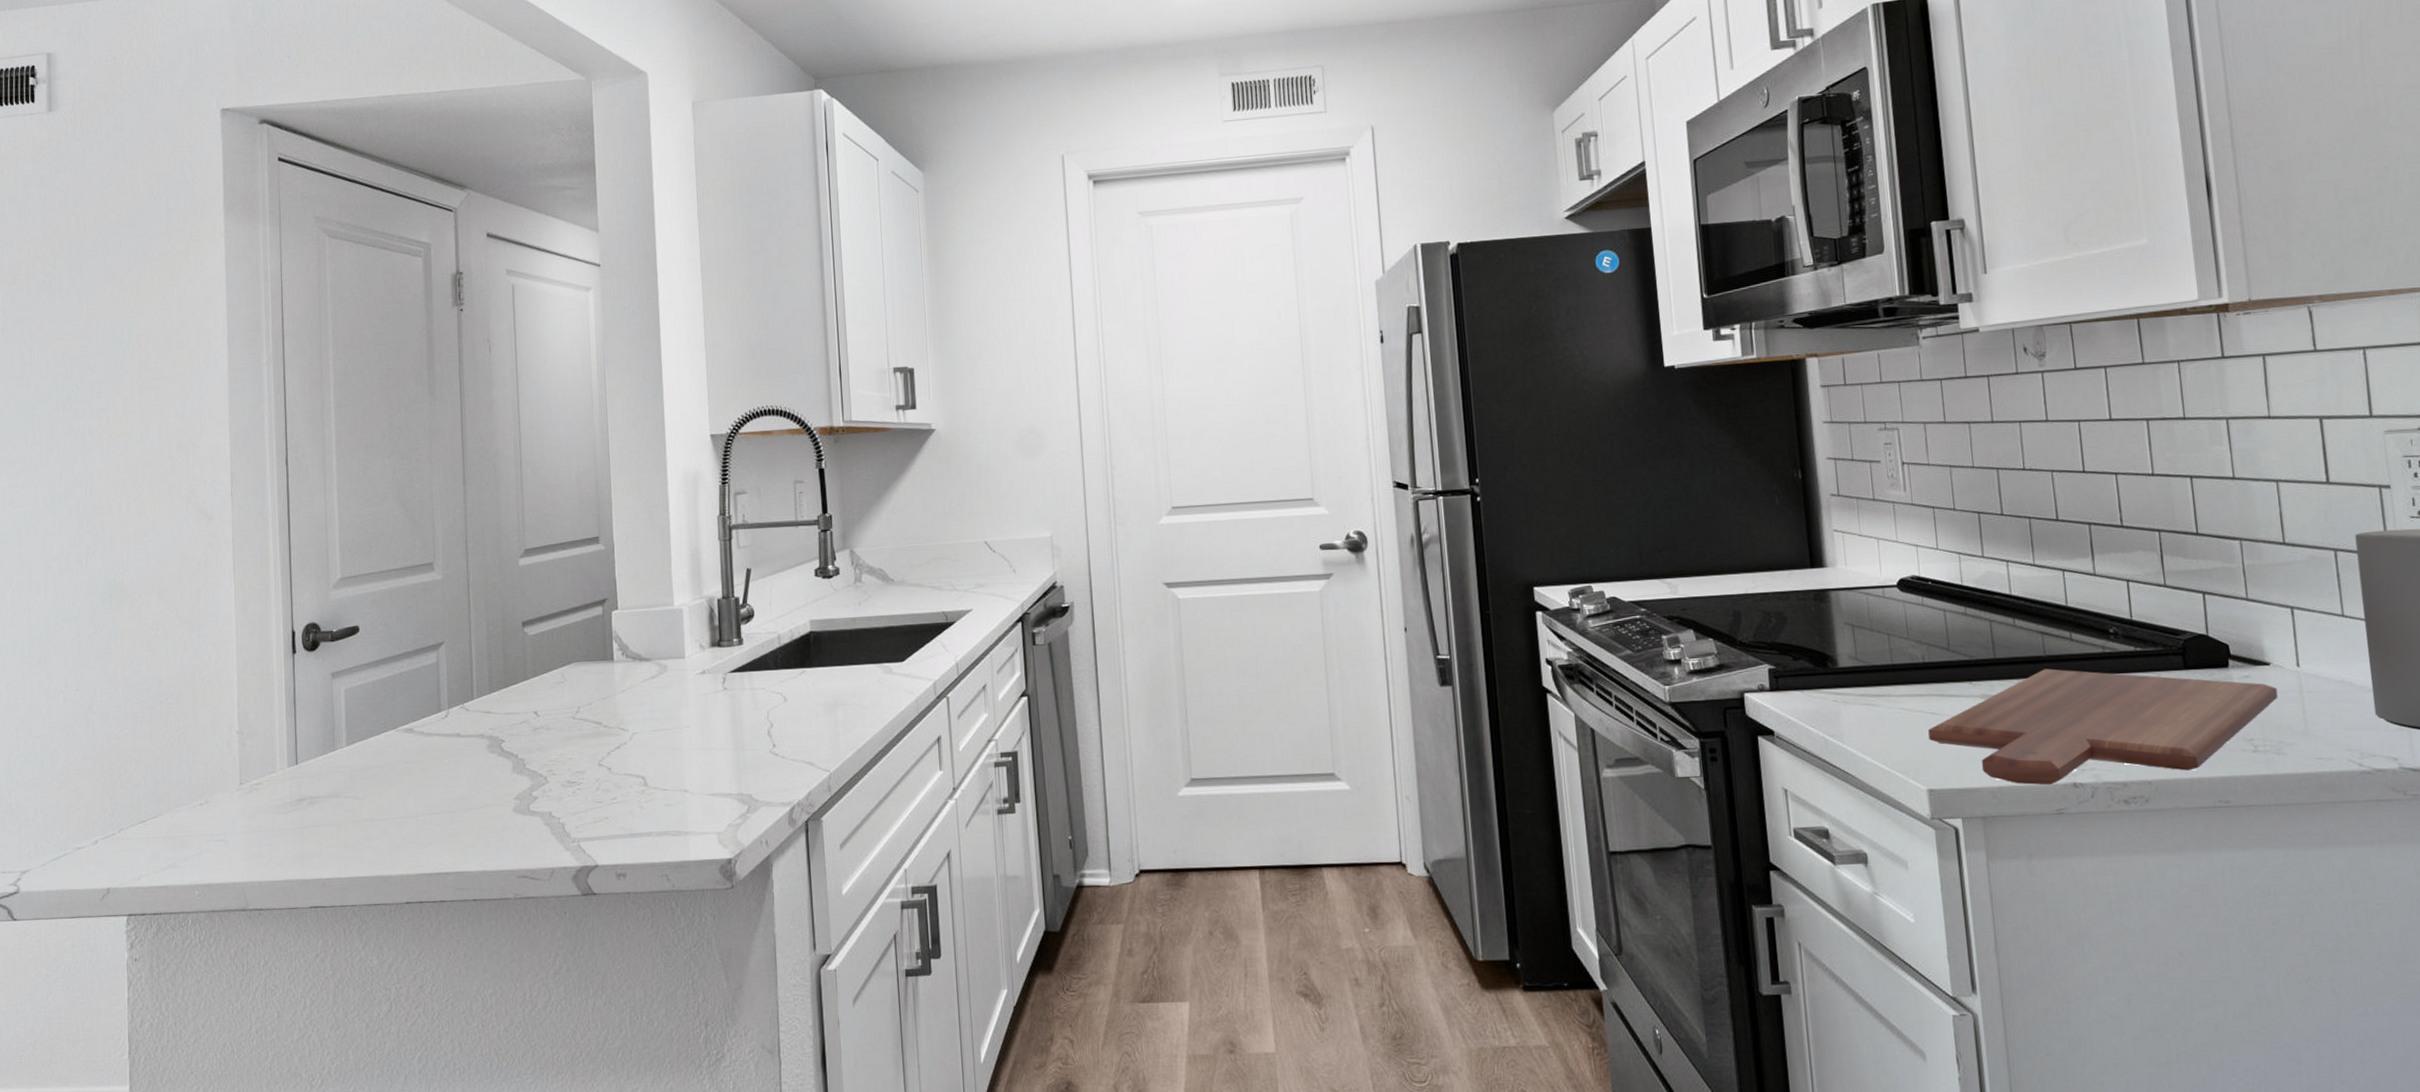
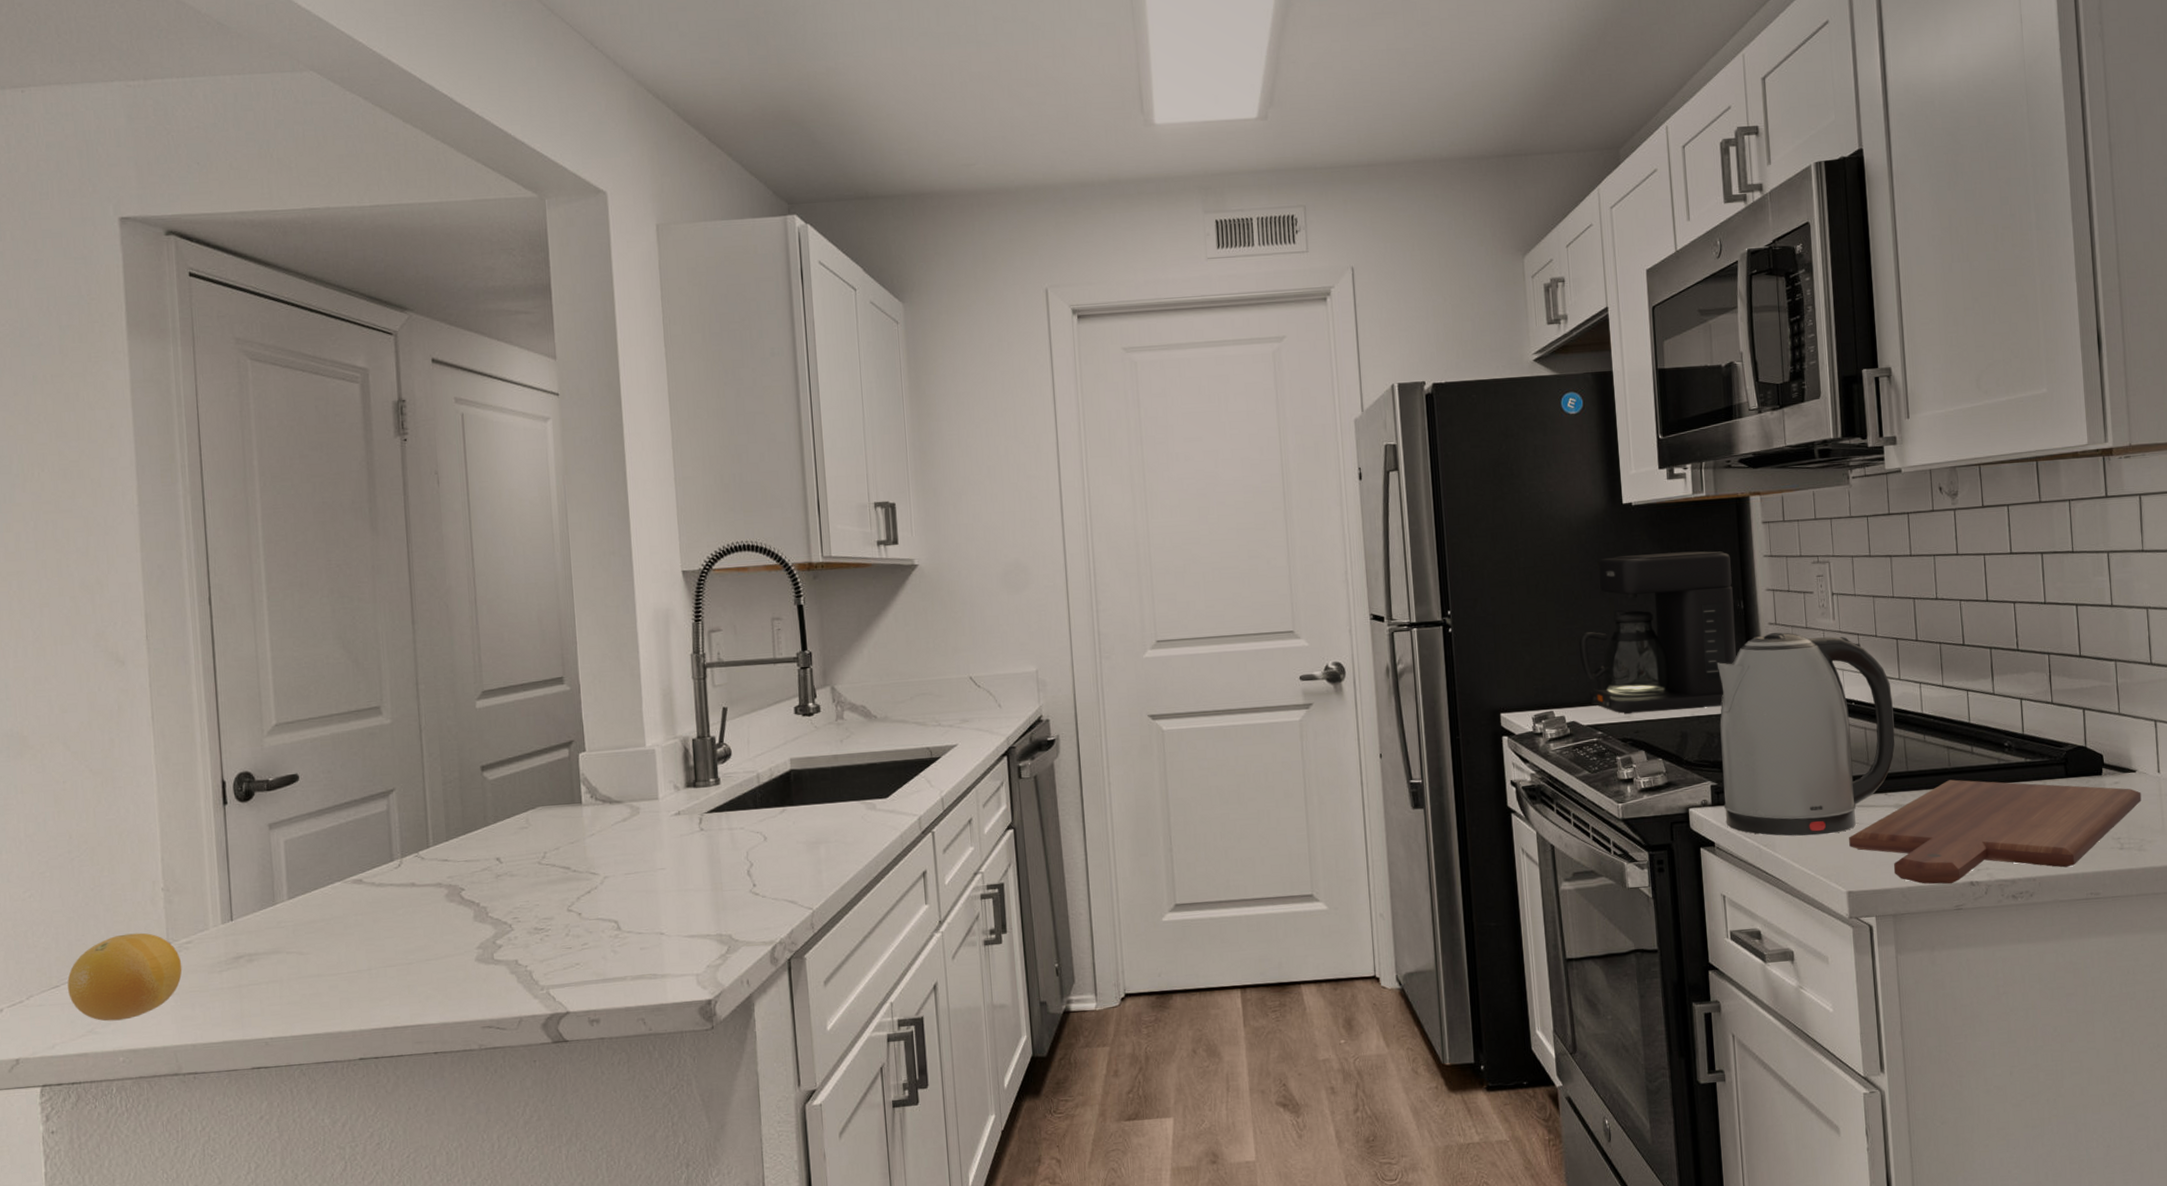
fruit: none [153,773,252,856] -> present [67,932,182,1022]
coffee maker: none [1618,416,1794,590] -> present [1578,551,1736,714]
kettle: none [1772,504,1980,727] -> present [1716,632,1895,837]

